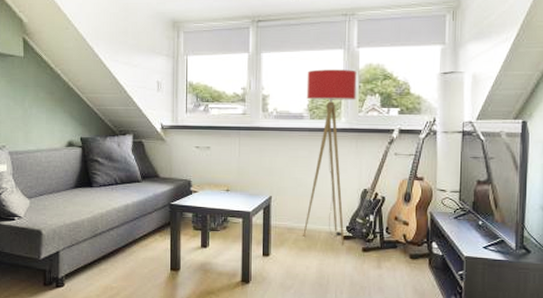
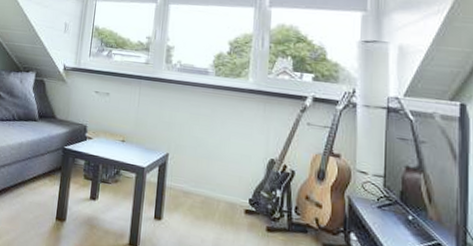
floor lamp: present [303,69,357,245] -> none [200,25,268,221]

